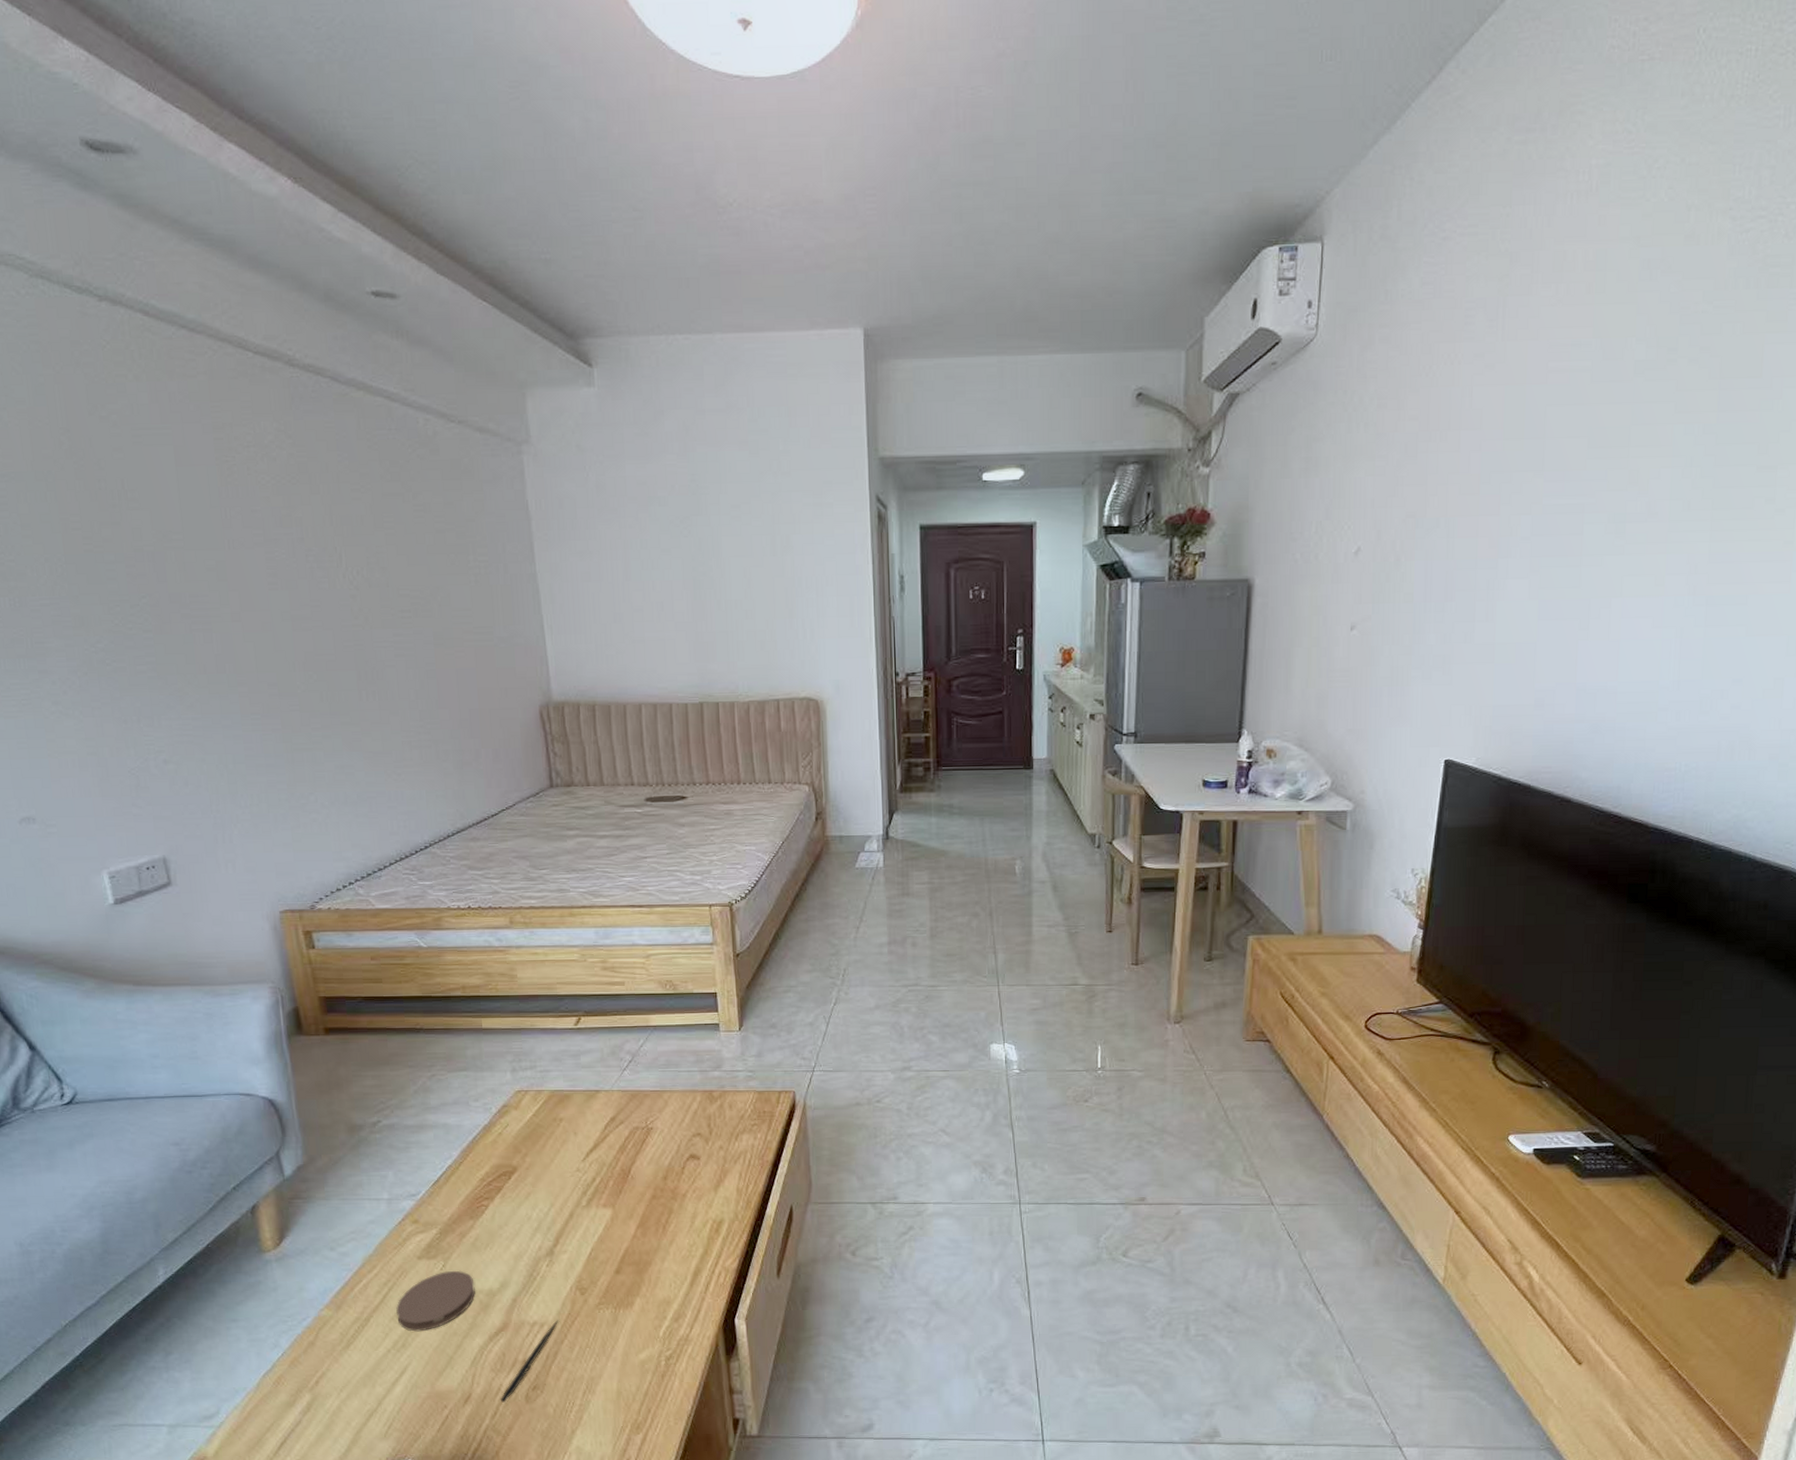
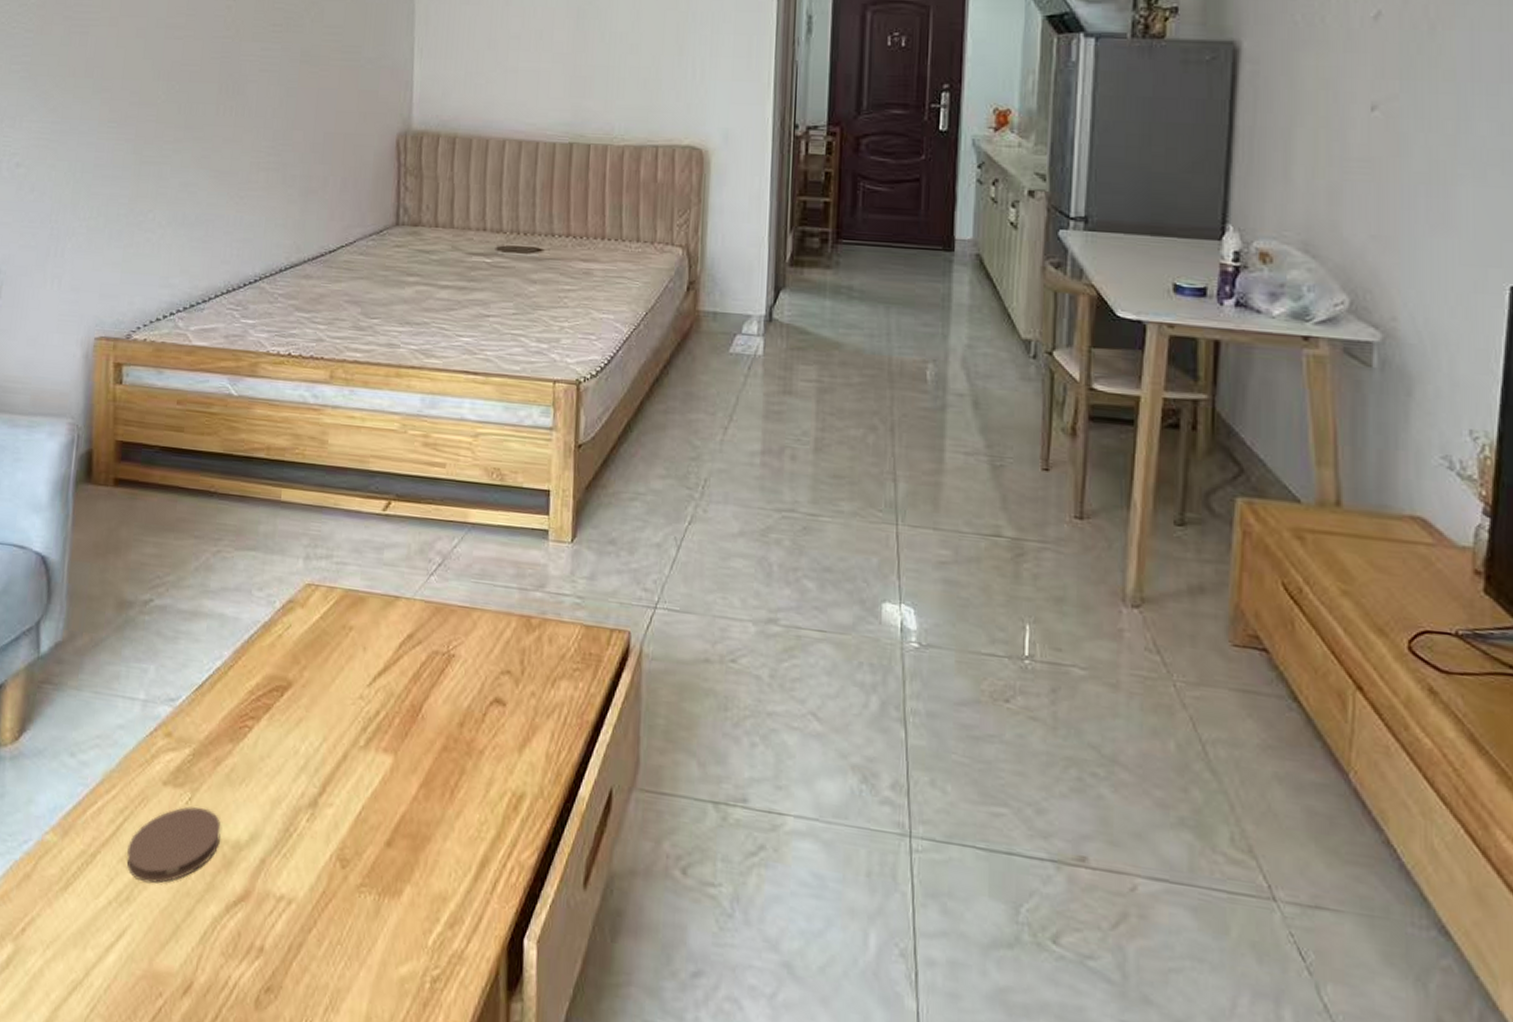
pen: present [500,1320,559,1403] -> none [225,898,310,1004]

